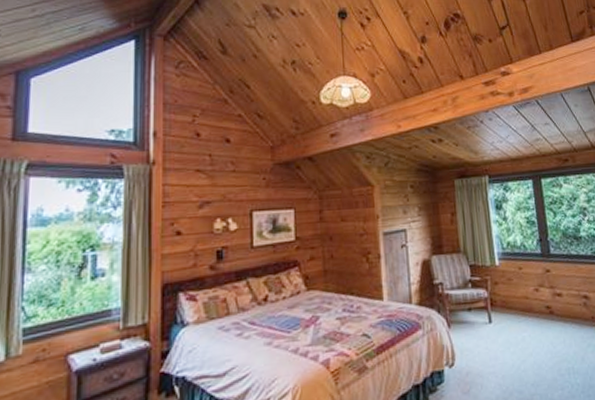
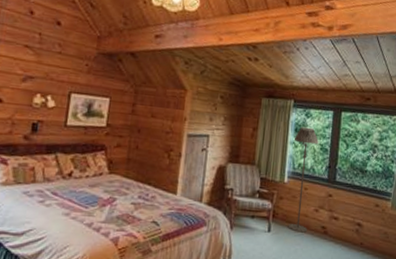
floor lamp: none [496,201,531,318] -> present [288,126,319,233]

